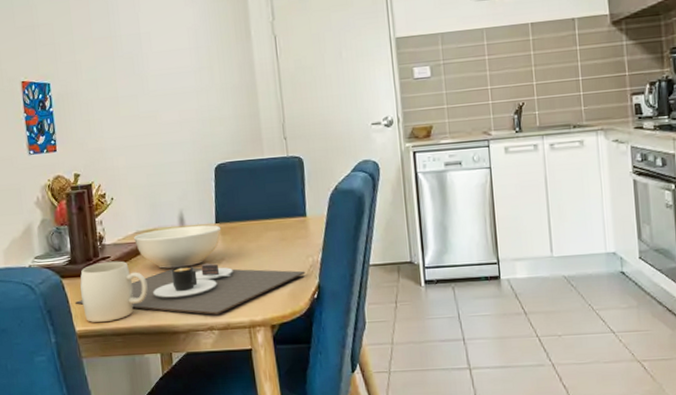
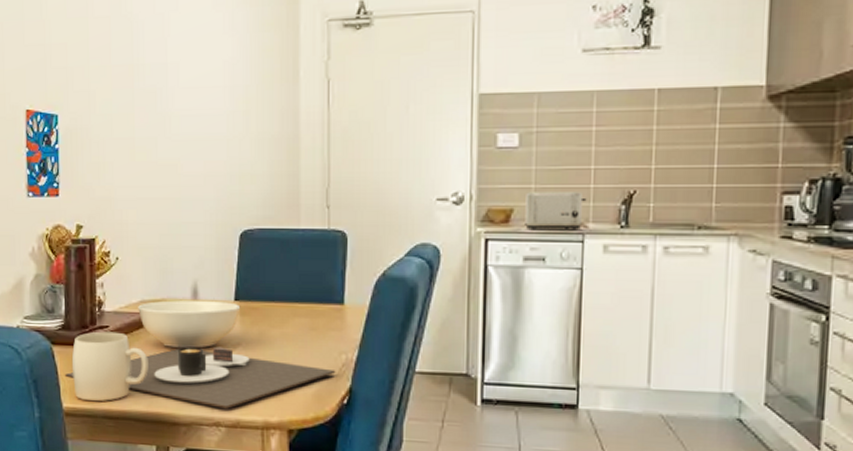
toaster: none [441,108,488,142] -> present [525,192,587,231]

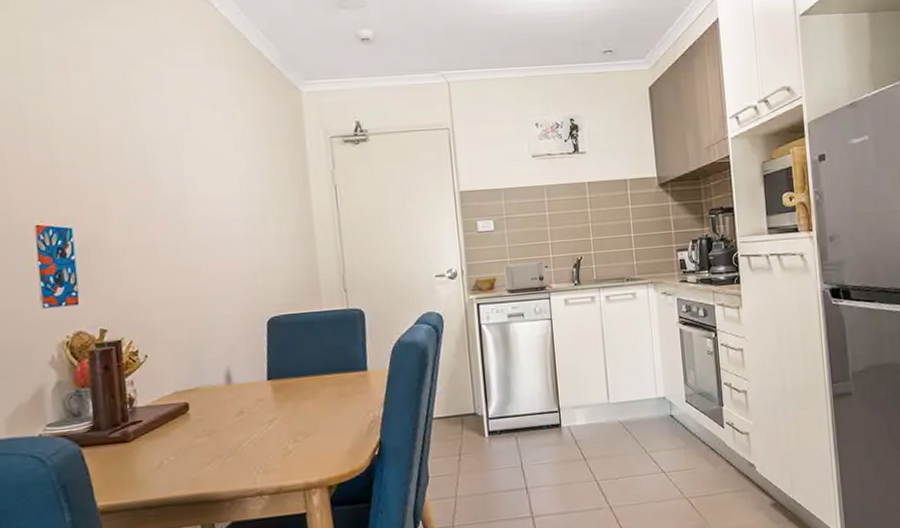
place setting: present [65,346,336,409] -> none [98,423,366,479]
mug: present [71,331,149,402] -> none [103,425,187,496]
bowl: present [138,300,241,348] -> none [171,382,274,431]

